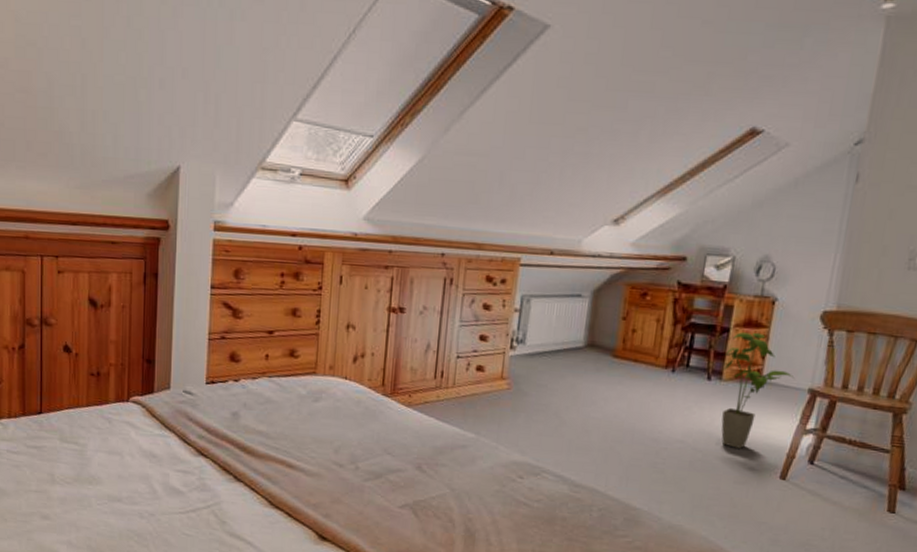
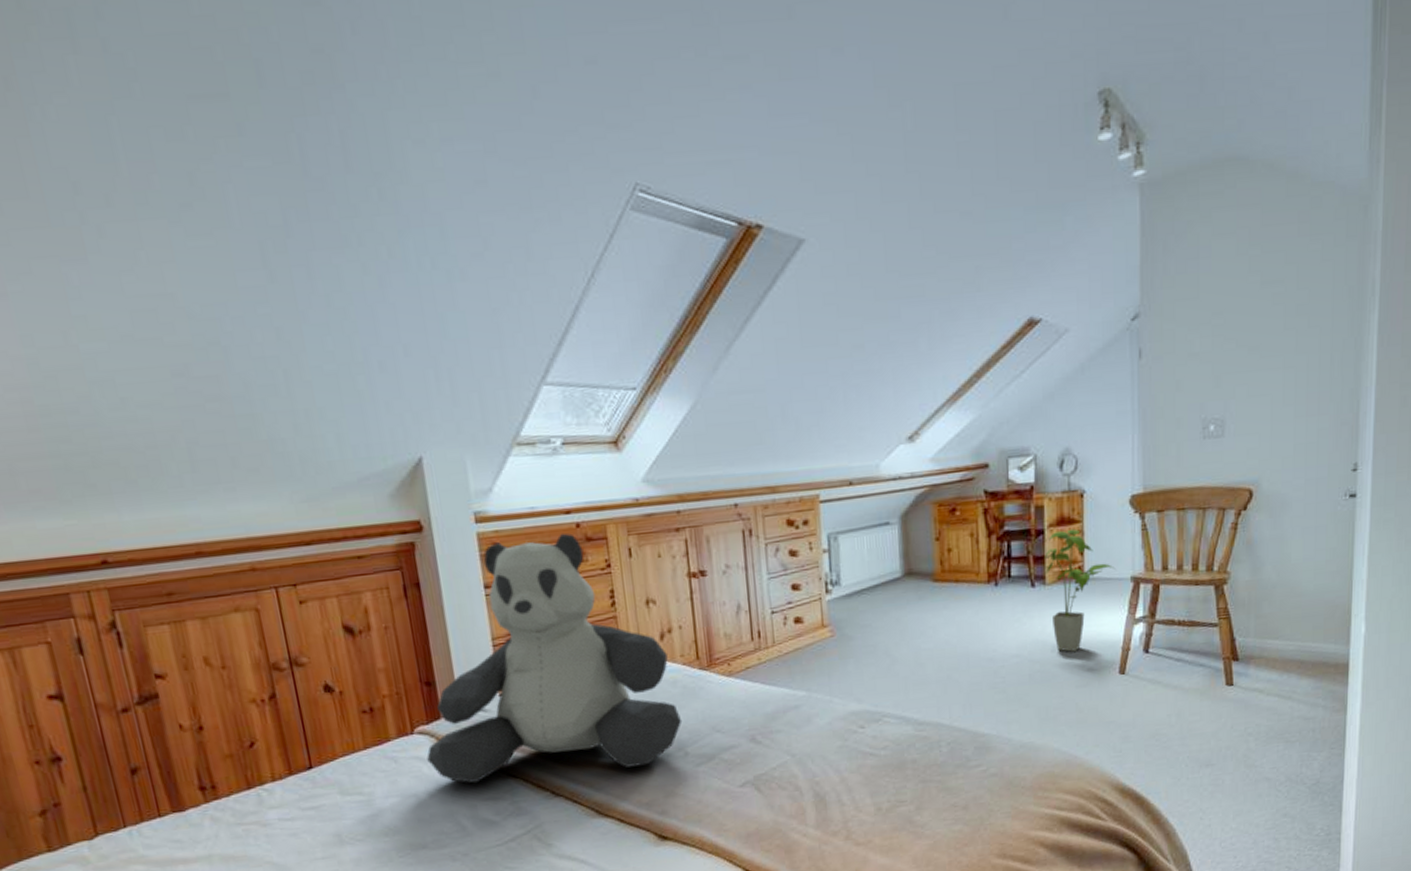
teddy bear: none [136,250,359,471] -> present [426,533,683,784]

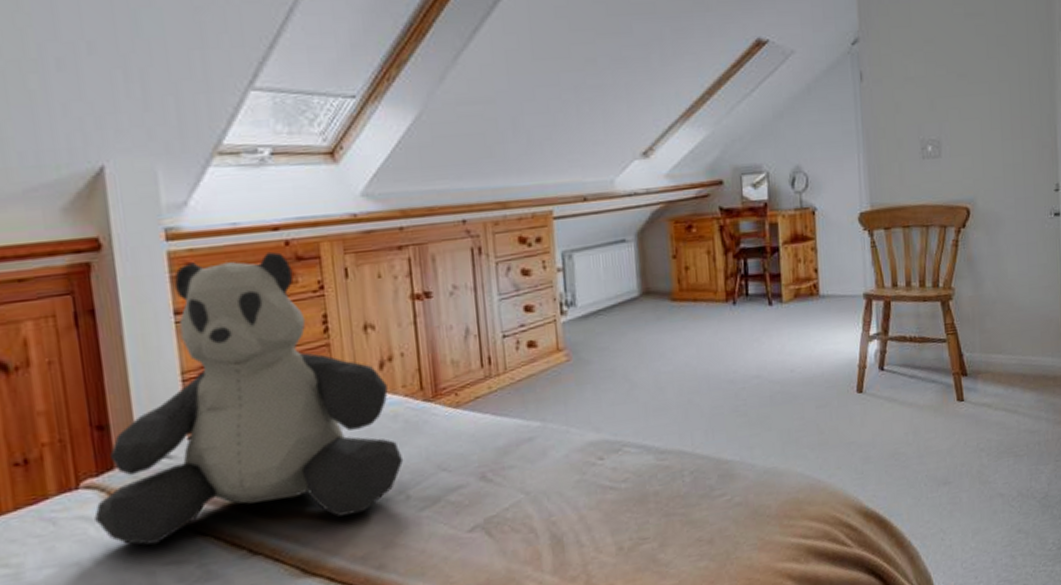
house plant: present [1044,528,1116,652] -> none [780,246,849,371]

